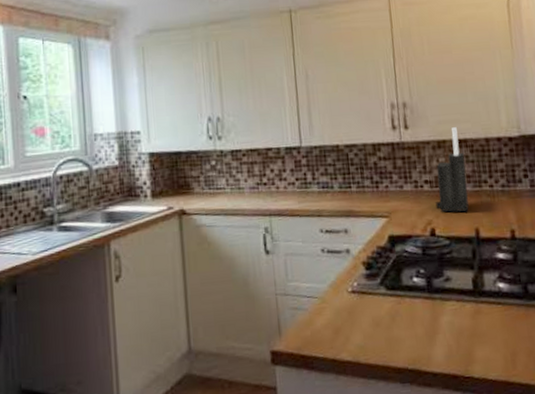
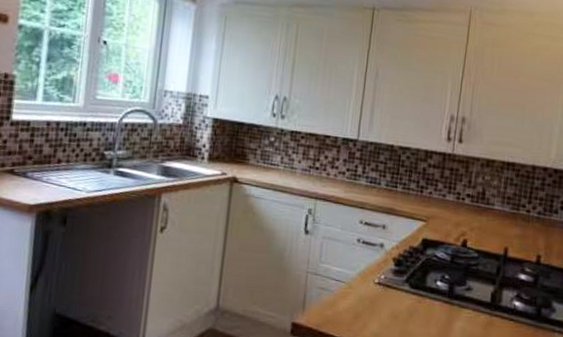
knife block: present [436,127,469,212] -> none [473,149,509,231]

